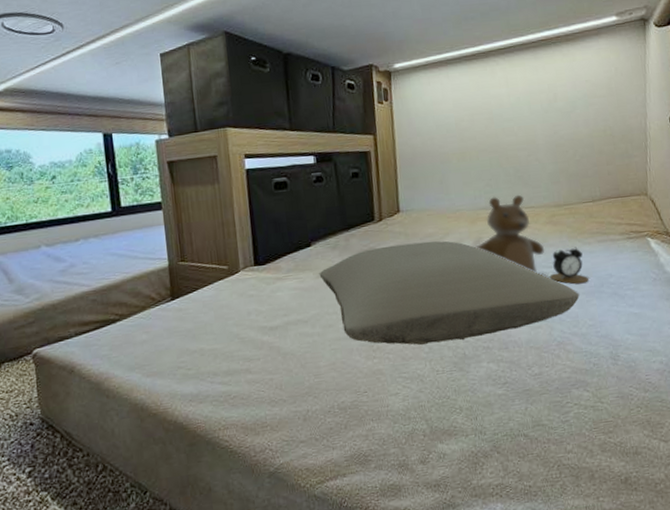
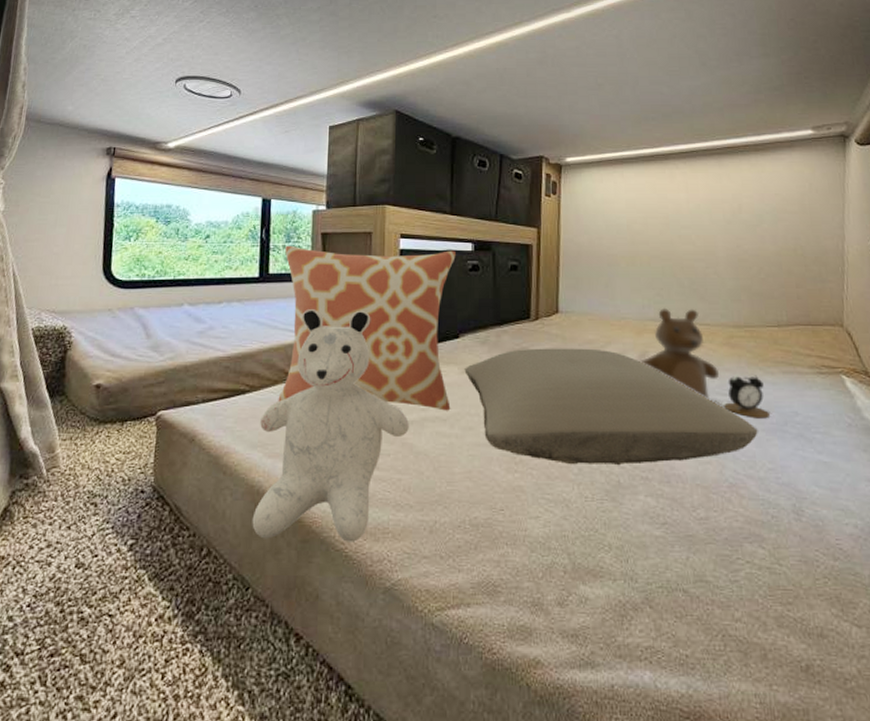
pillow: none [134,165,311,326] -> present [278,245,456,411]
stuffed animal: none [134,231,275,449] -> present [252,308,409,542]

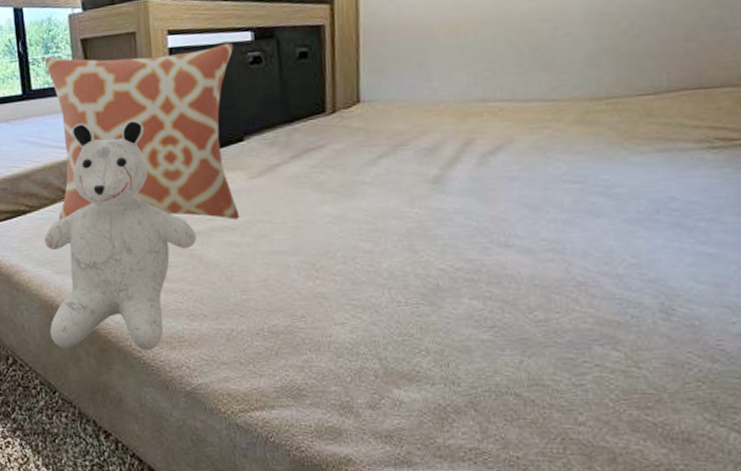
pillow: present [464,348,759,466] -> none [252,140,620,269]
teddy bear: present [640,307,729,411] -> none [464,82,580,201]
alarm clock: present [724,373,770,419] -> none [573,155,635,208]

